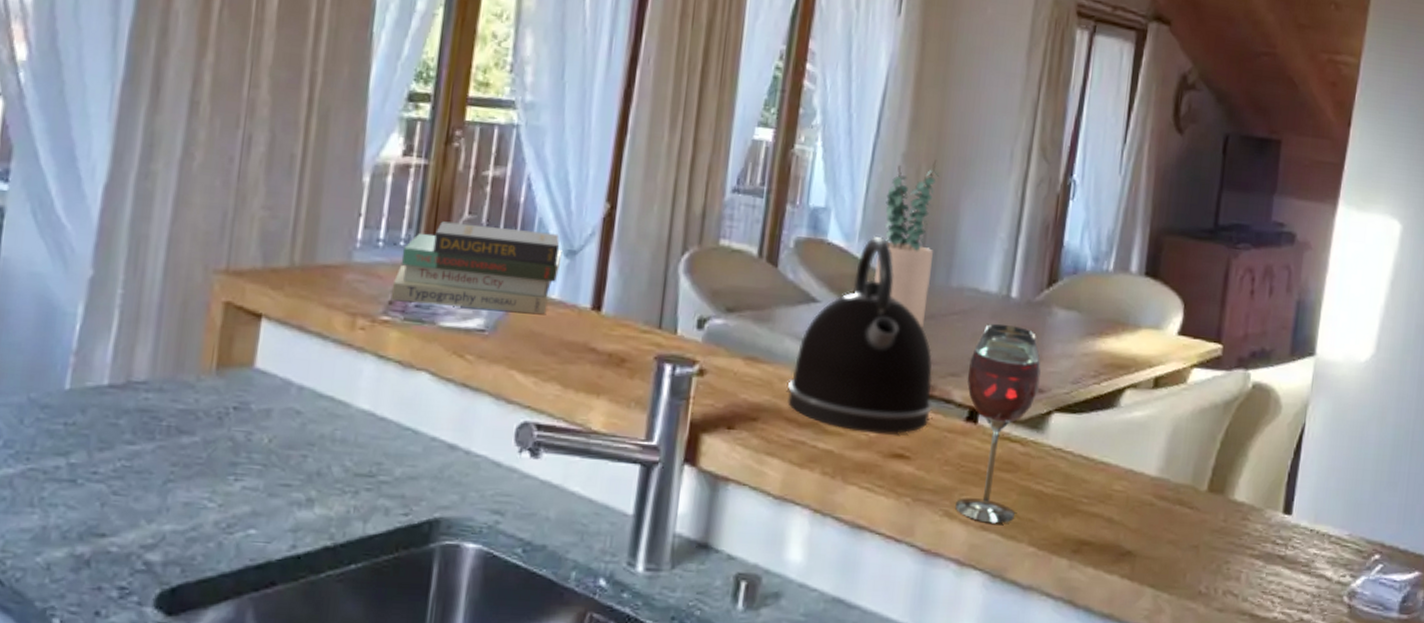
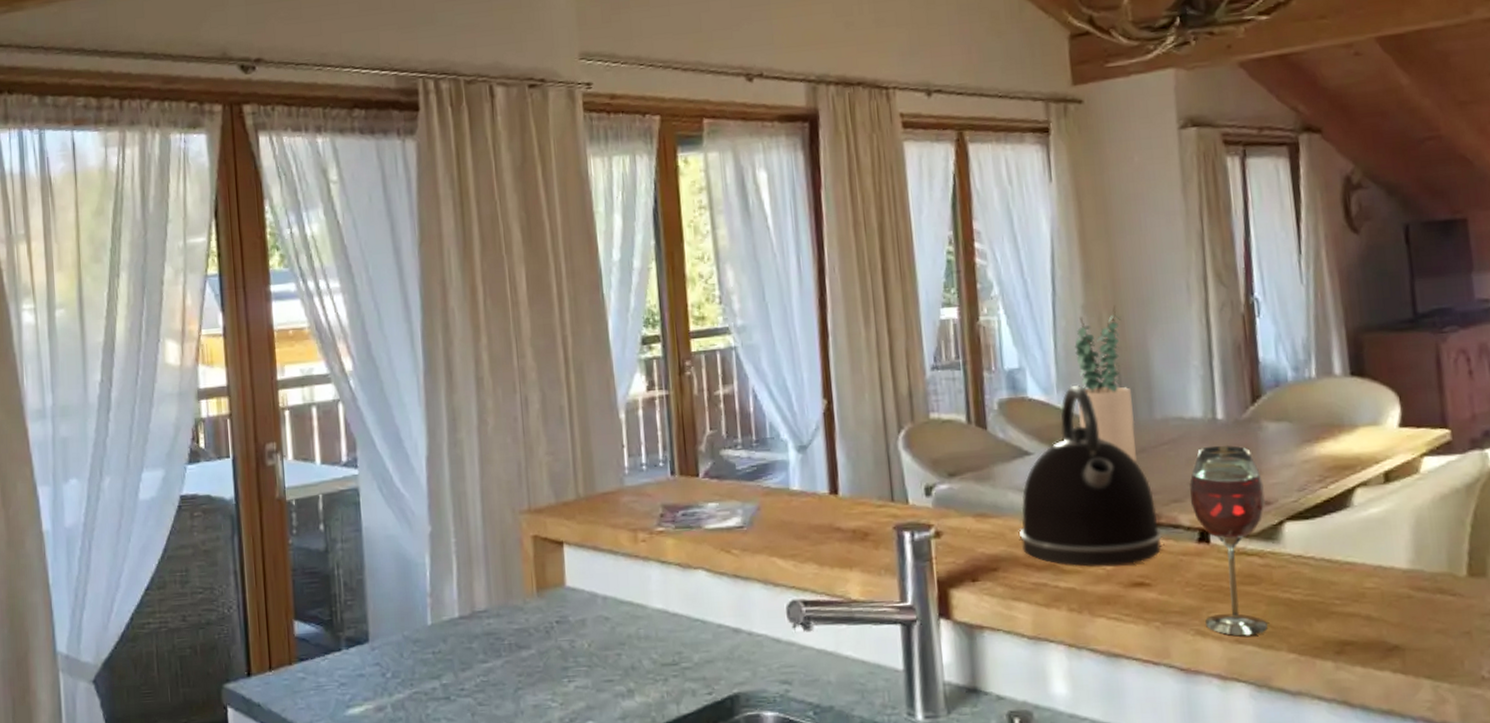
books: present [390,221,563,314] -> none [660,433,796,514]

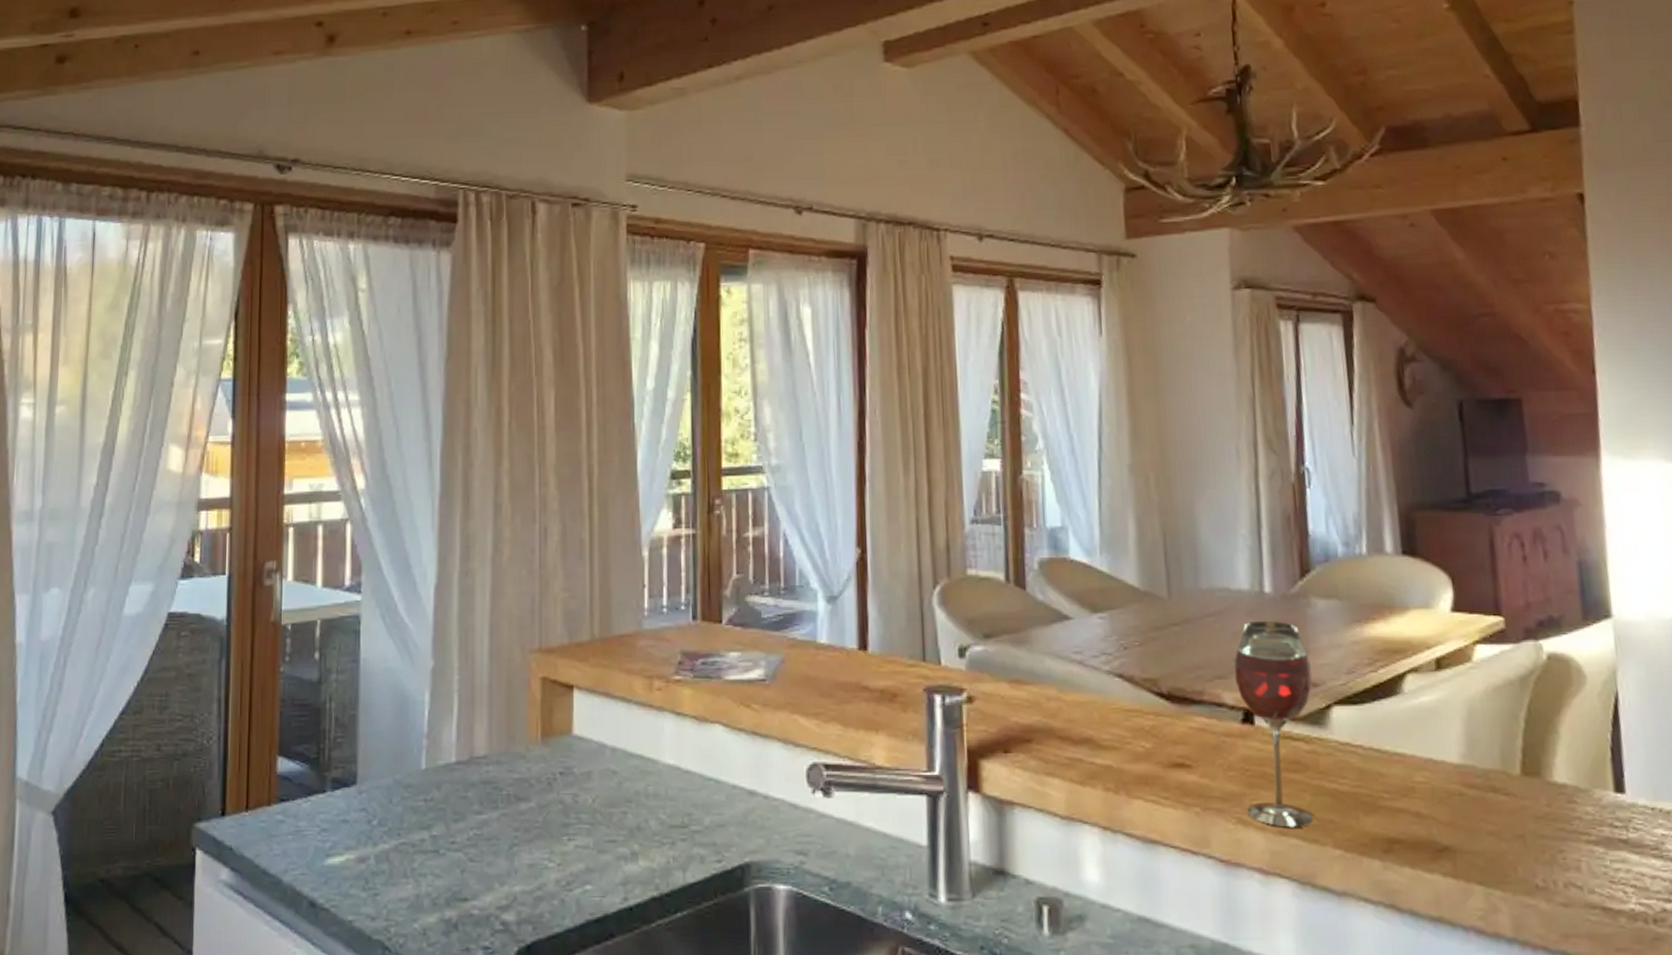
kettle: present [1019,384,1164,566] -> none [1055,547,1206,743]
vase: present [1074,305,1137,463] -> none [1120,466,1181,635]

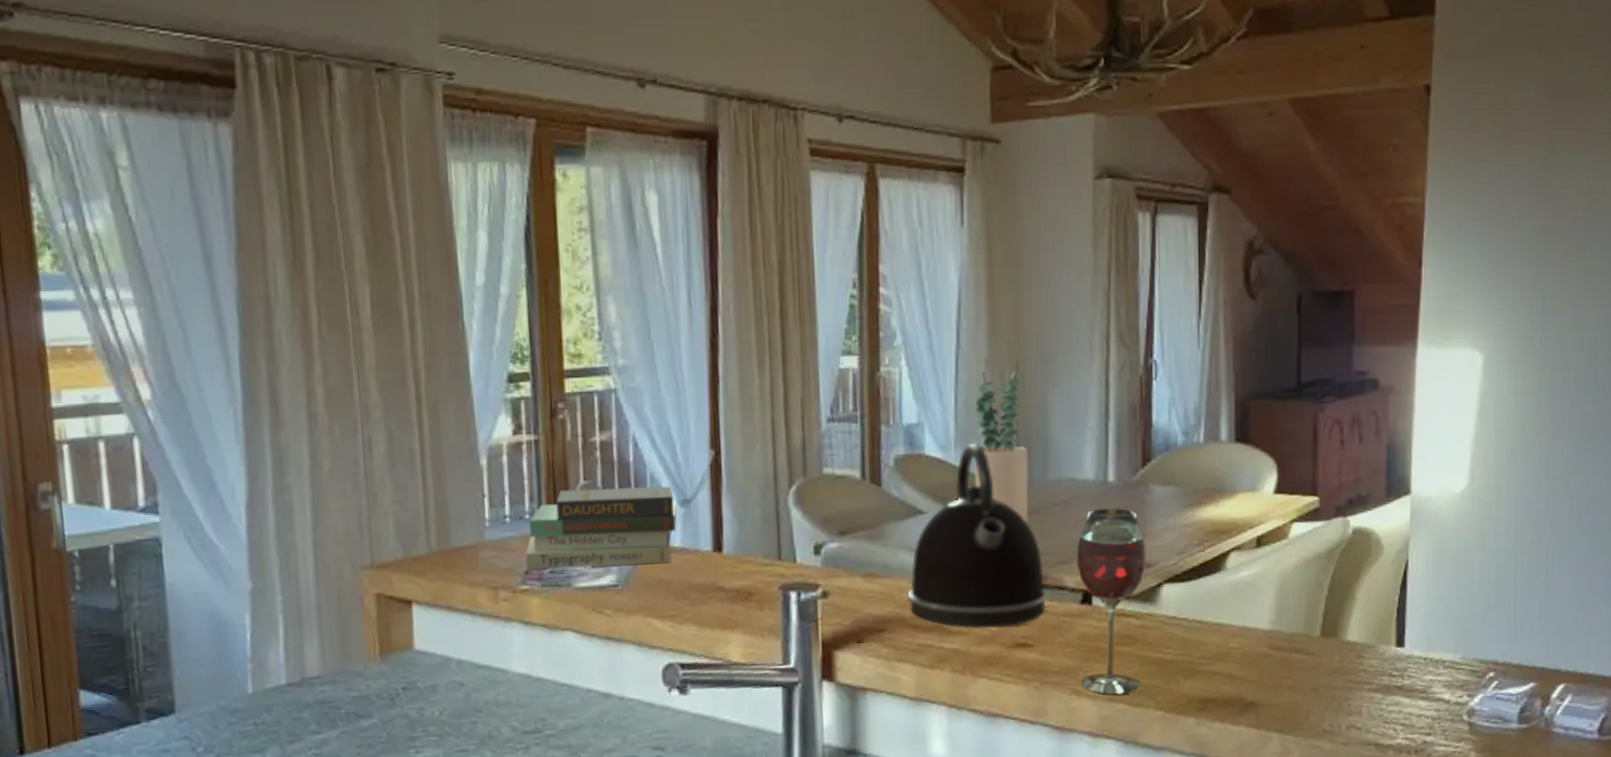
books: none [679,582,825,661] -> present [525,486,678,571]
kettle: none [1055,547,1206,743] -> present [907,442,1049,627]
vase: none [1120,466,1181,635] -> present [974,361,1030,524]

